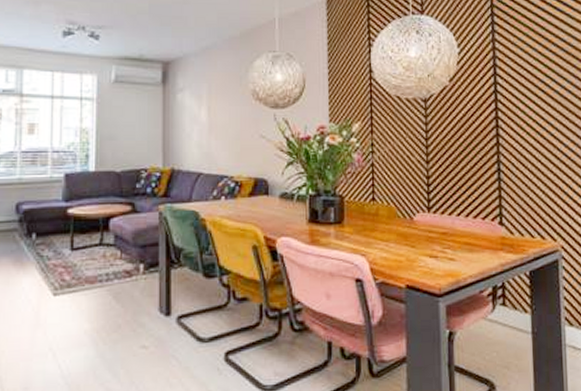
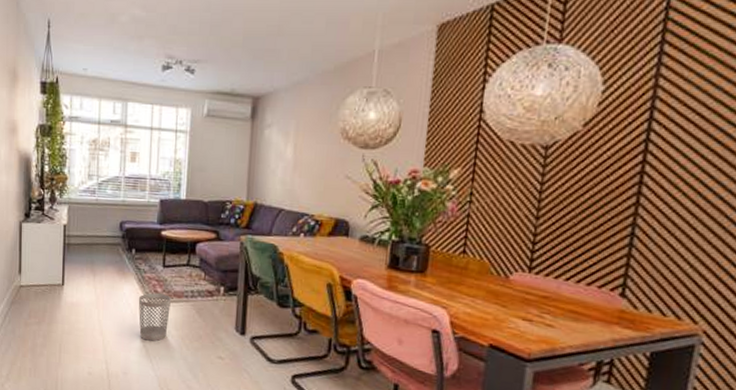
wastebasket: none [41,282,82,342] -> present [138,293,171,342]

